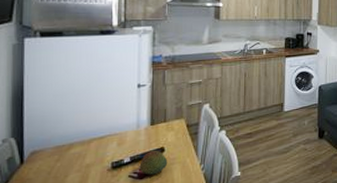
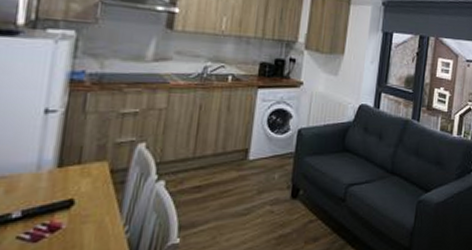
fruit: present [139,151,168,175] -> none [33,204,78,237]

